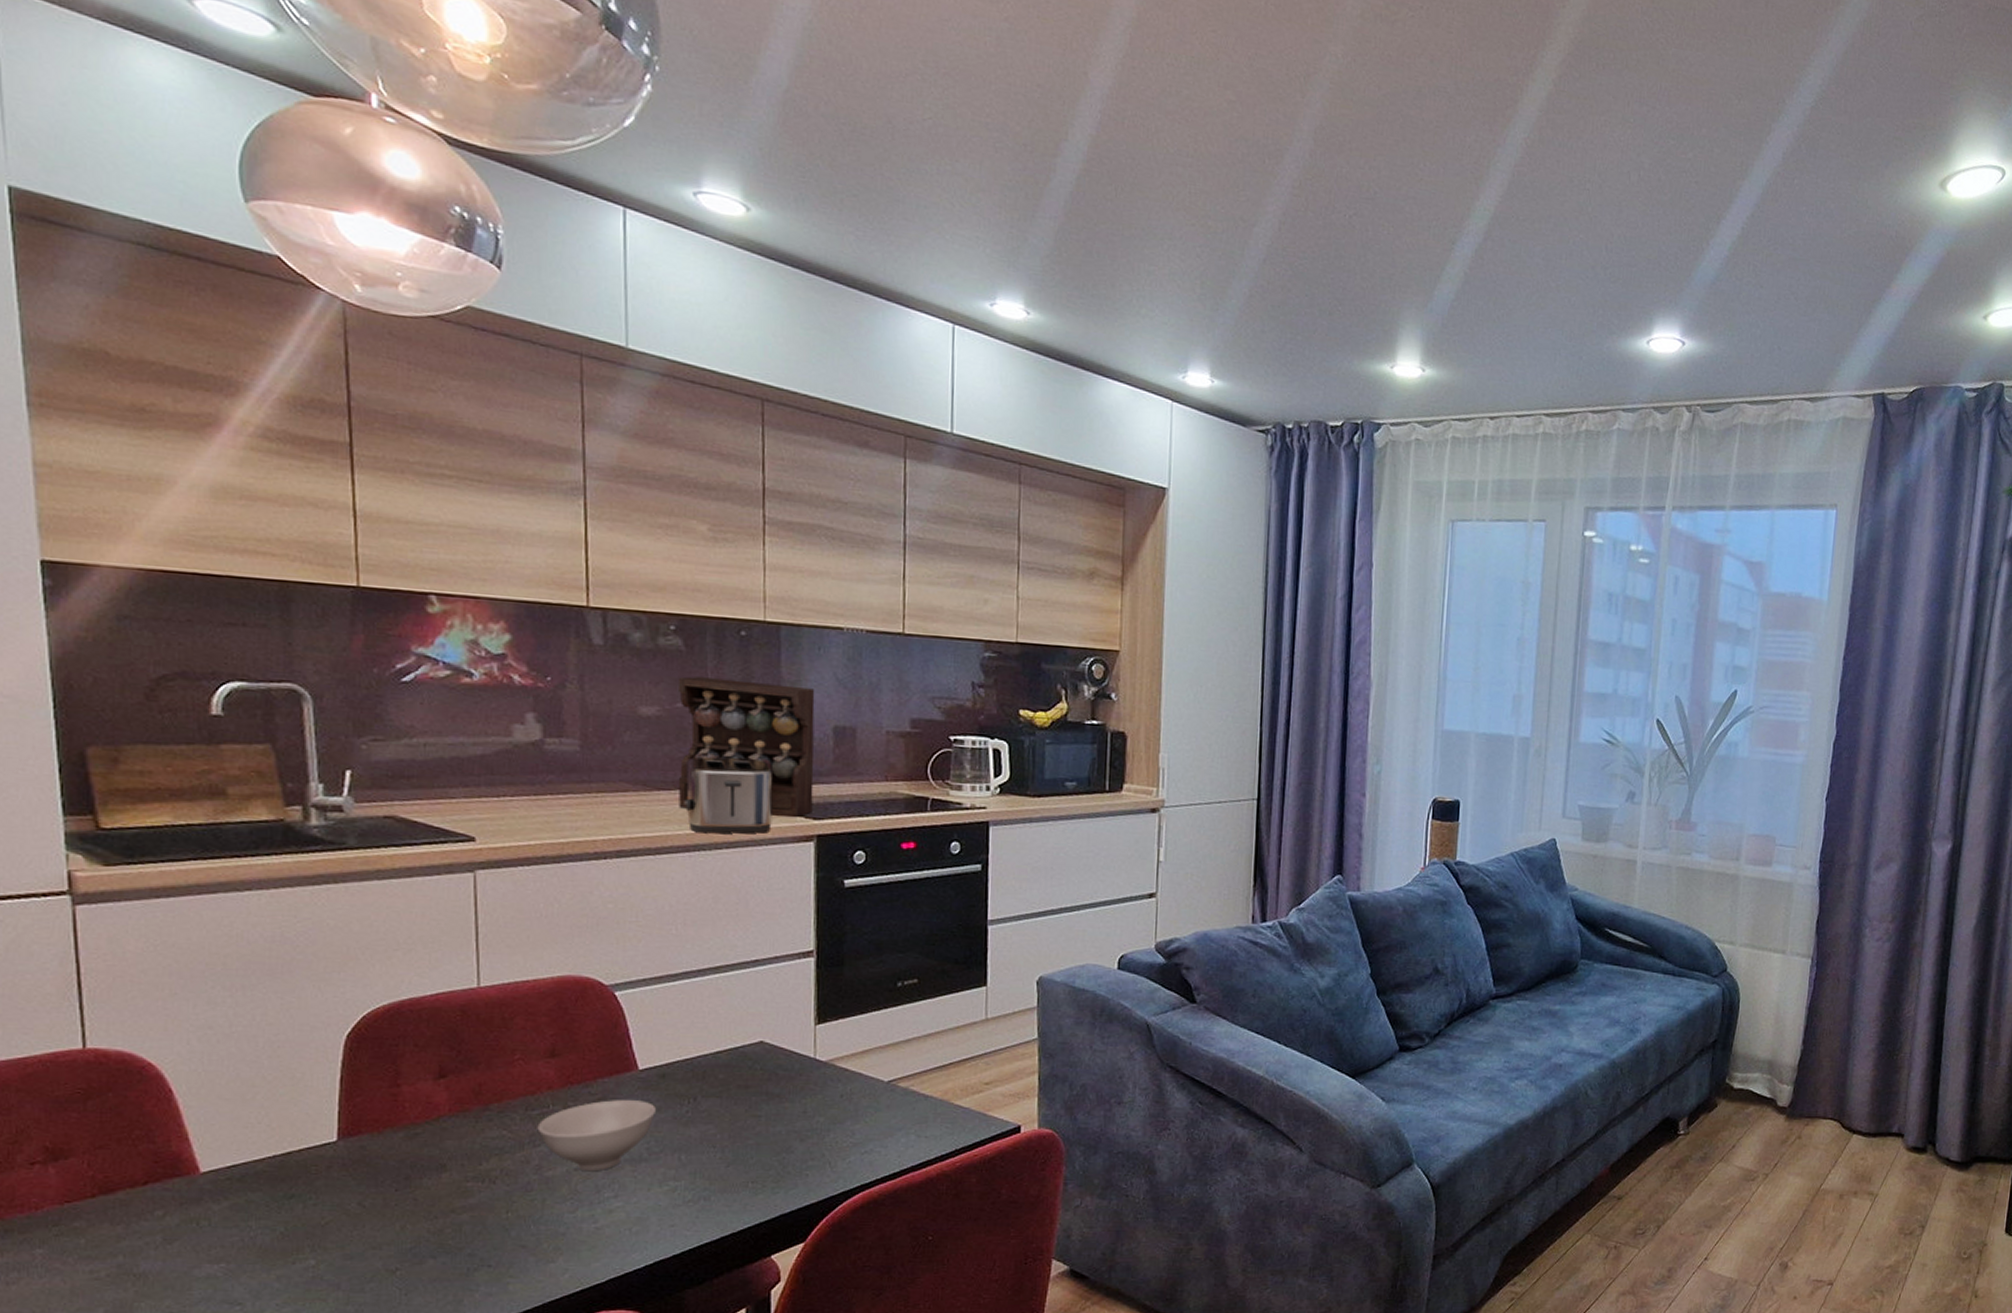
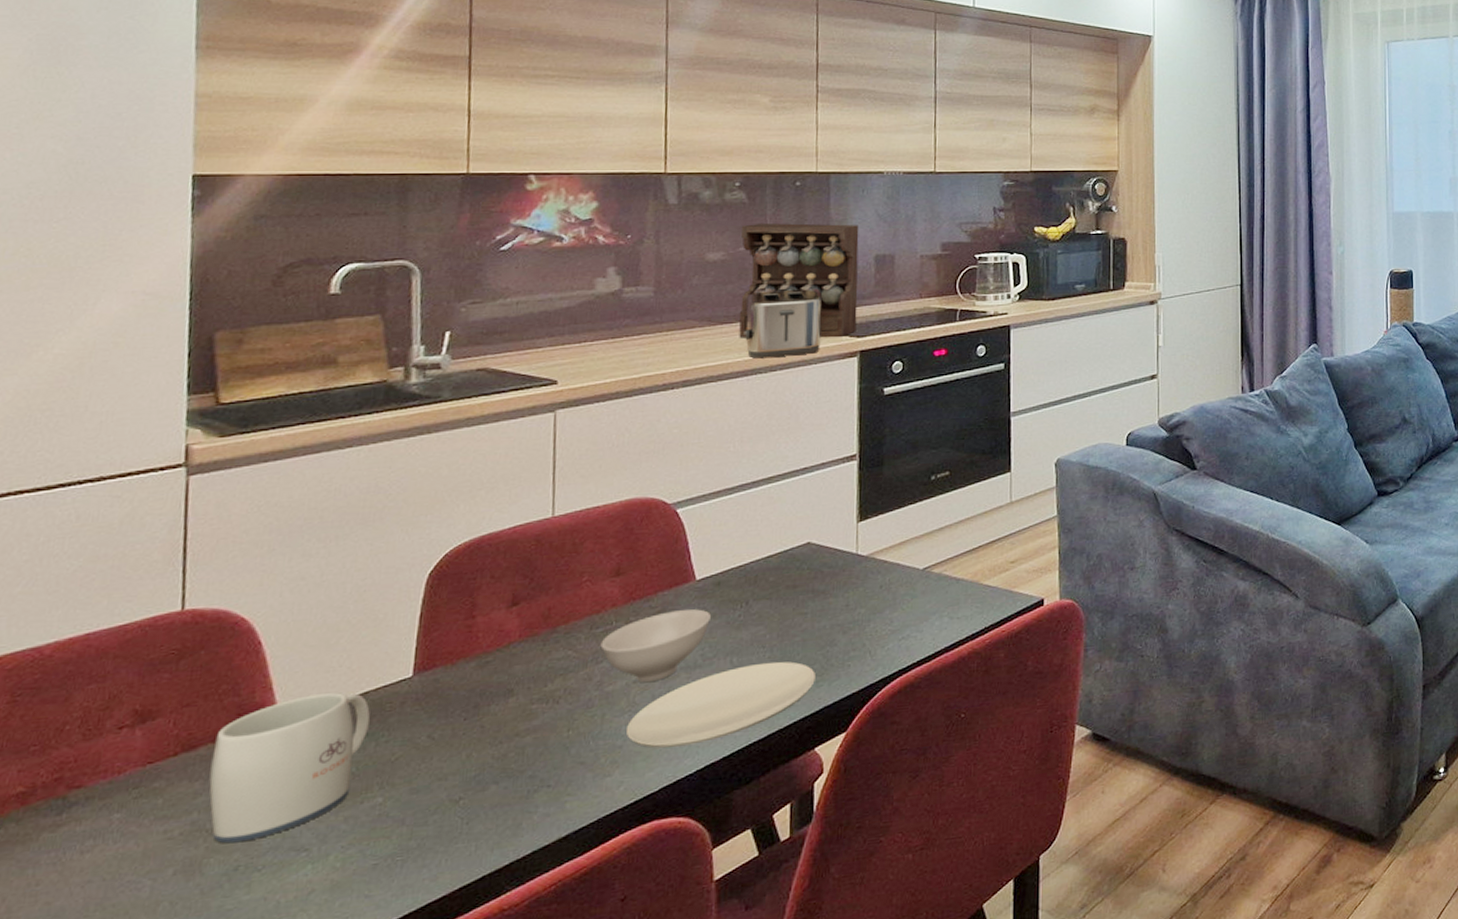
mug: none [132,1148,295,1290] -> present [209,692,370,844]
plate: none [568,1163,771,1239] -> present [625,661,815,748]

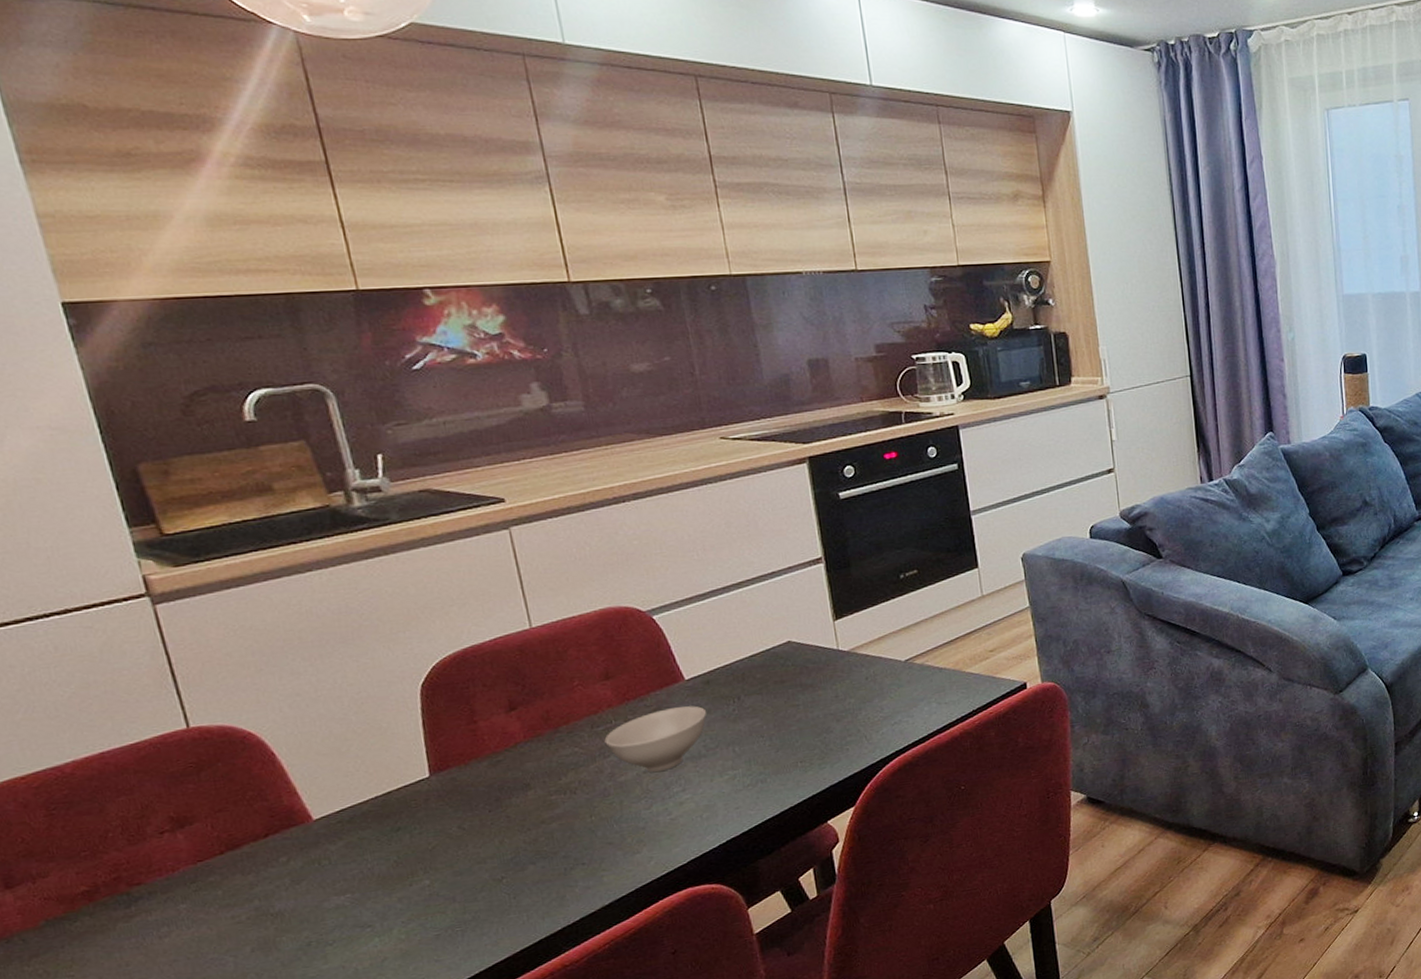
mug: present [209,692,370,844] -> none [256,793,400,925]
plate: present [625,661,815,748] -> none [645,748,818,828]
spice rack: present [739,223,859,338] -> none [661,329,801,450]
toaster: present [744,289,822,359] -> none [682,397,767,469]

